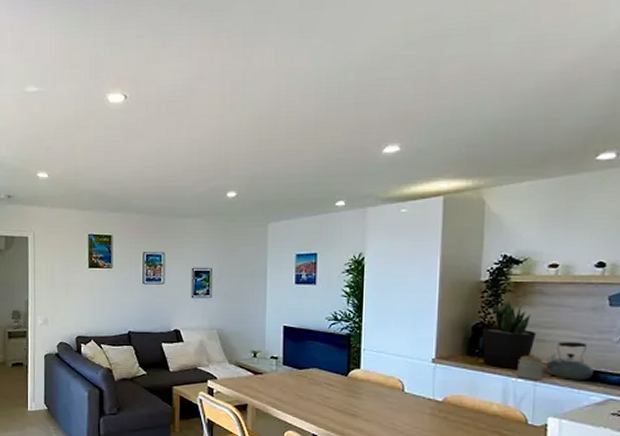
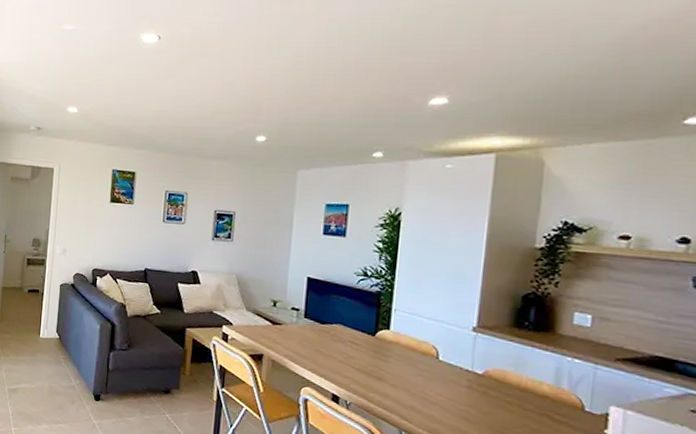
planter: present [482,297,536,370] -> none [532,266,600,349]
jar: present [517,354,544,380] -> none [574,333,608,364]
kettle: present [544,342,595,381] -> none [608,322,671,370]

